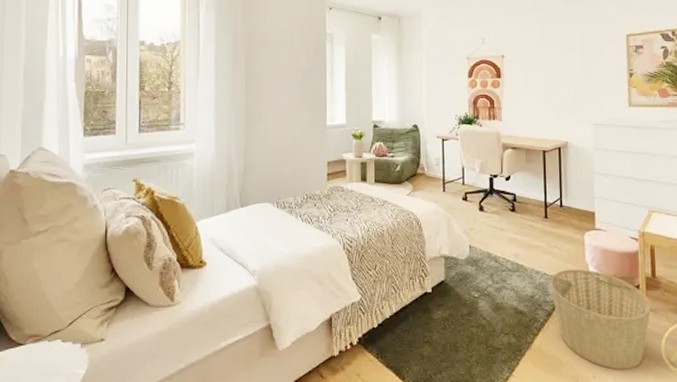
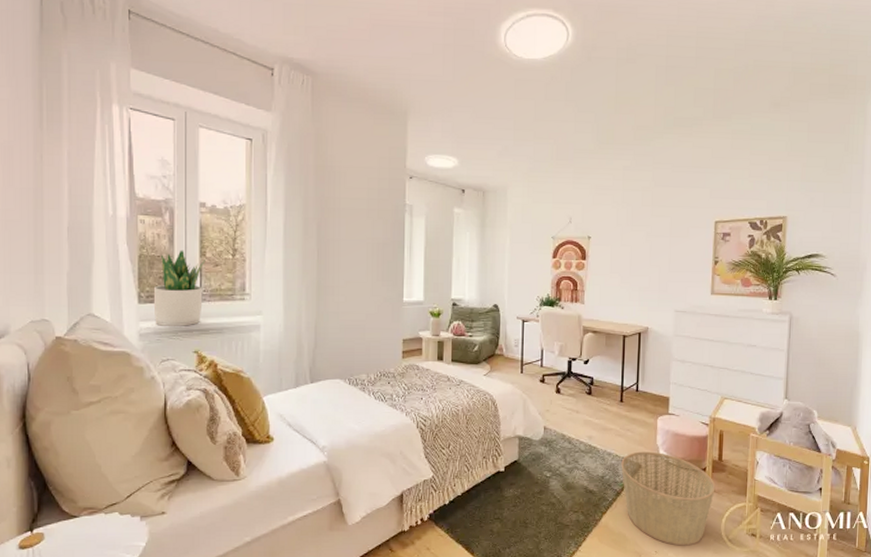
planter: none [97,85,145,158] -> present [153,250,207,327]

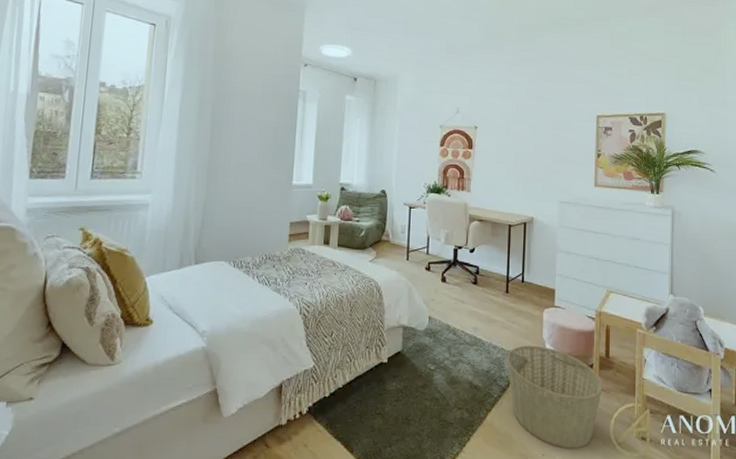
planter: present [153,250,207,327] -> none [44,127,102,204]

